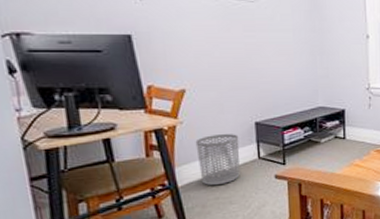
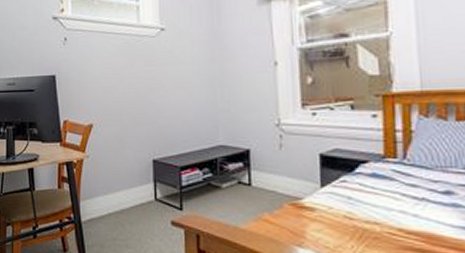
waste bin: present [195,134,240,186] -> none [98,171,137,225]

